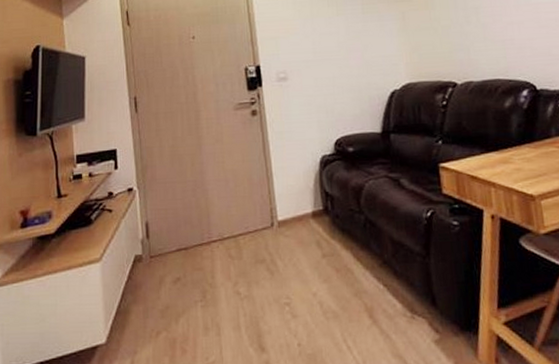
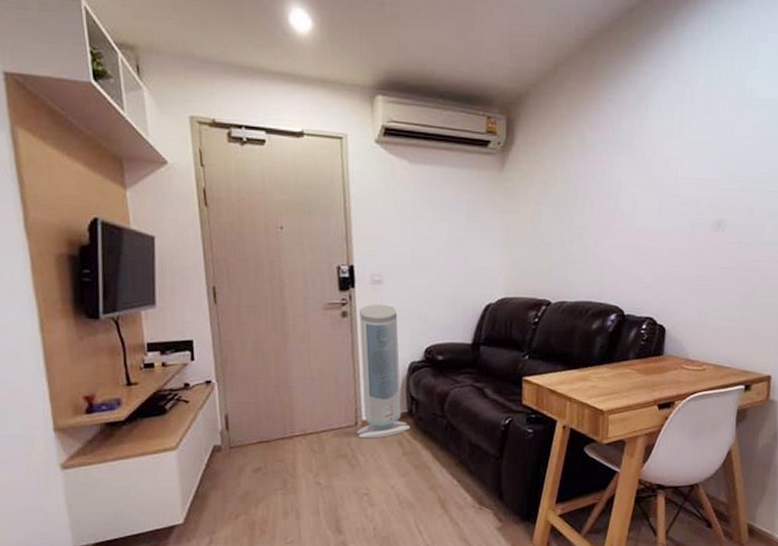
air purifier: none [267,100,328,241] -> present [357,304,411,439]

